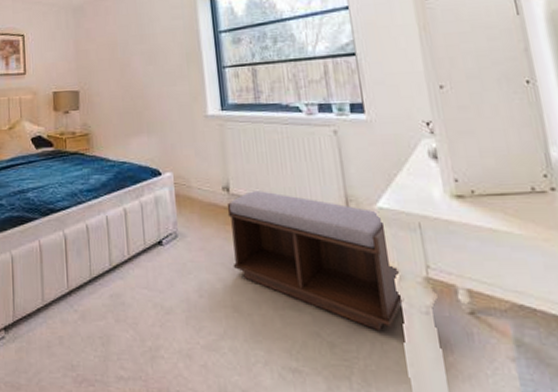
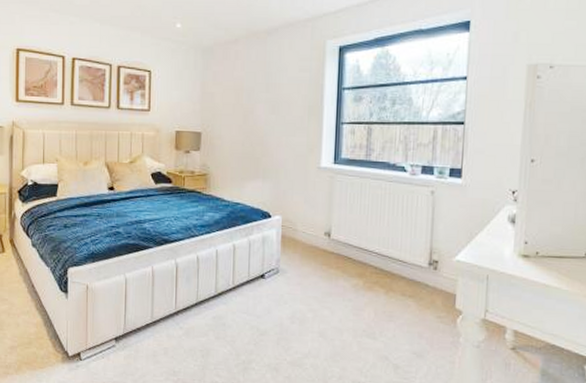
bench: present [226,191,404,330] -> none [324,238,462,358]

